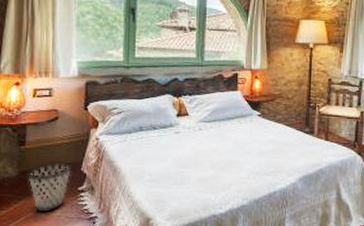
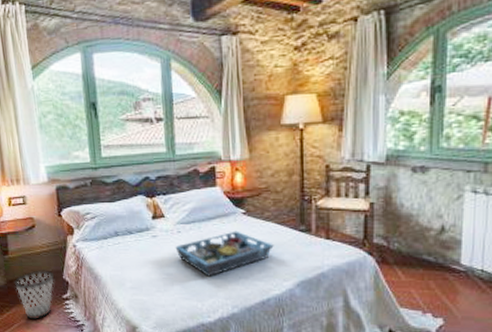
serving tray: none [195,130,283,171] -> present [175,231,274,277]

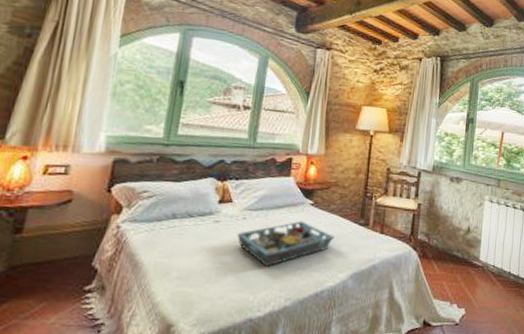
wastebasket: present [13,270,55,320] -> none [17,254,81,320]

